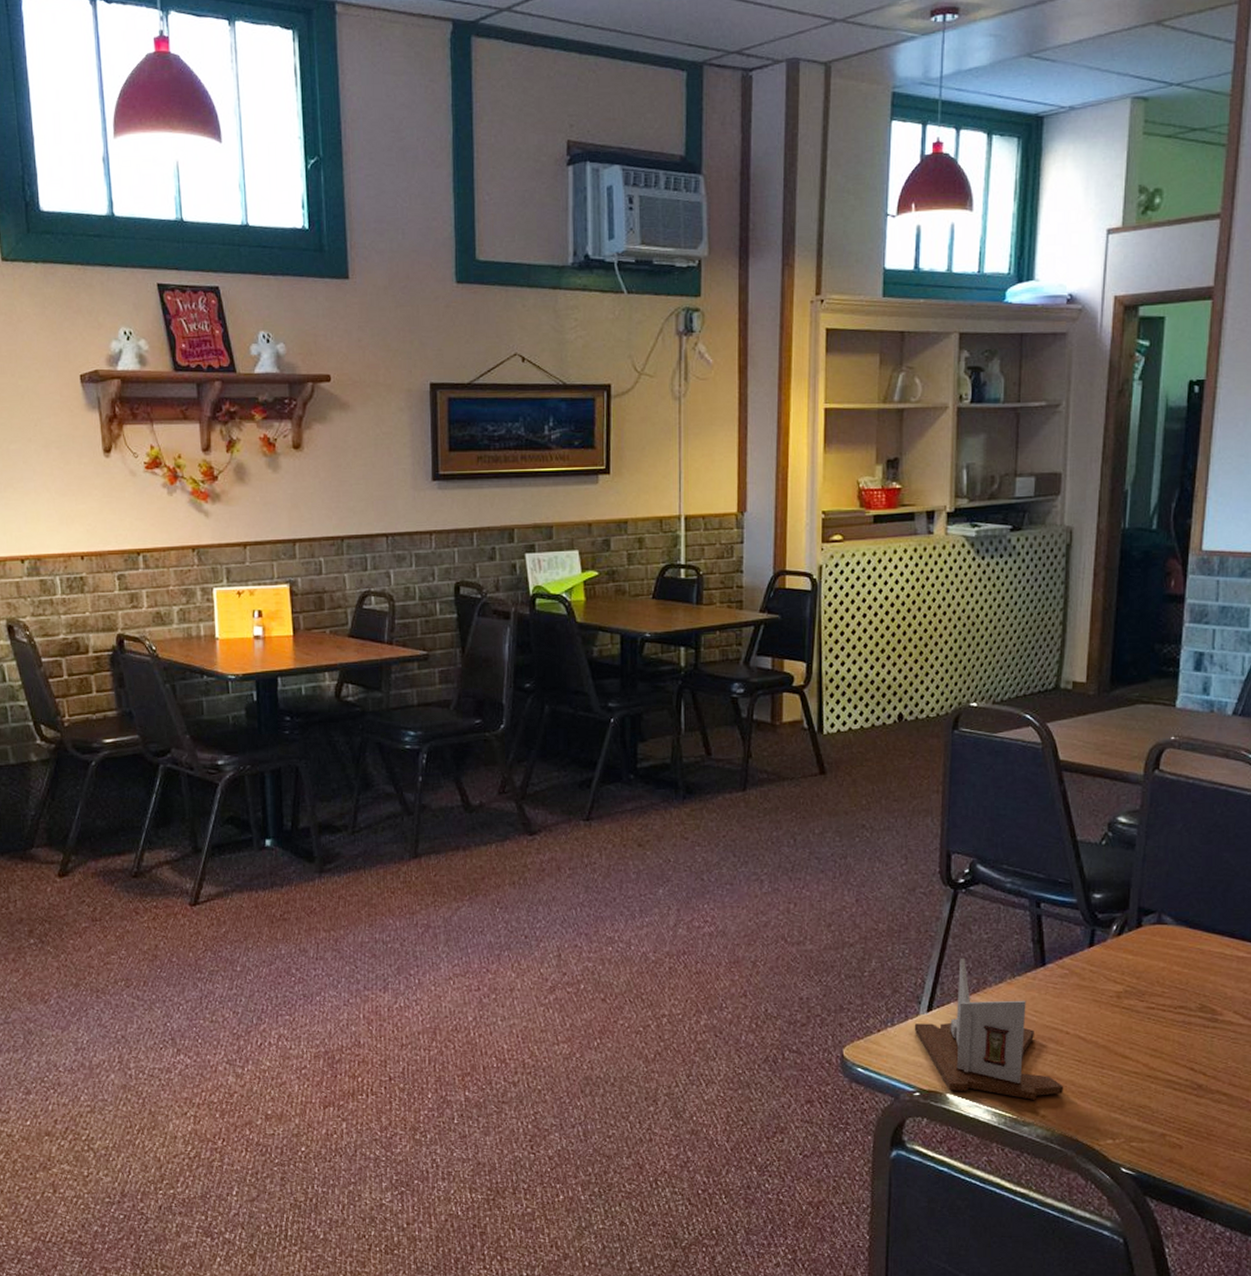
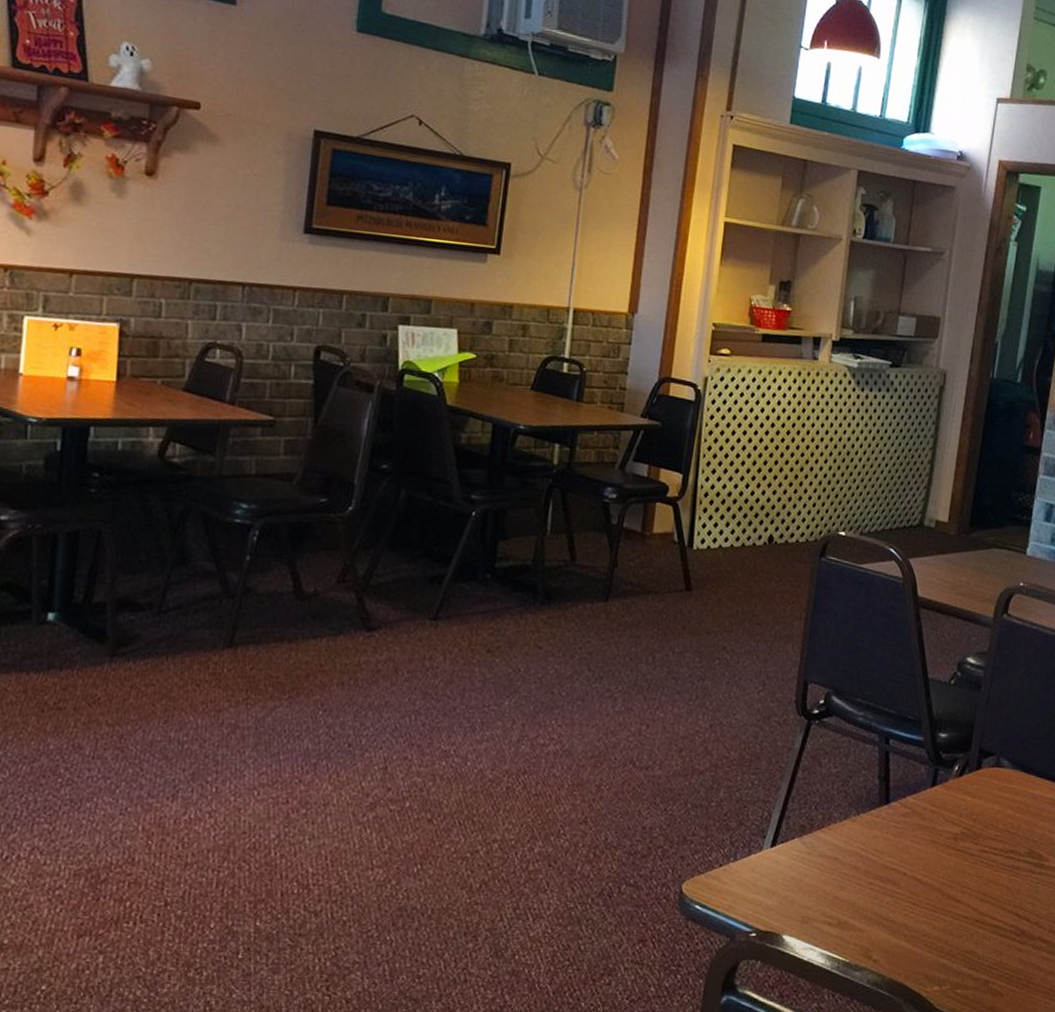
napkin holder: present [914,958,1064,1100] -> none [756,791,898,943]

